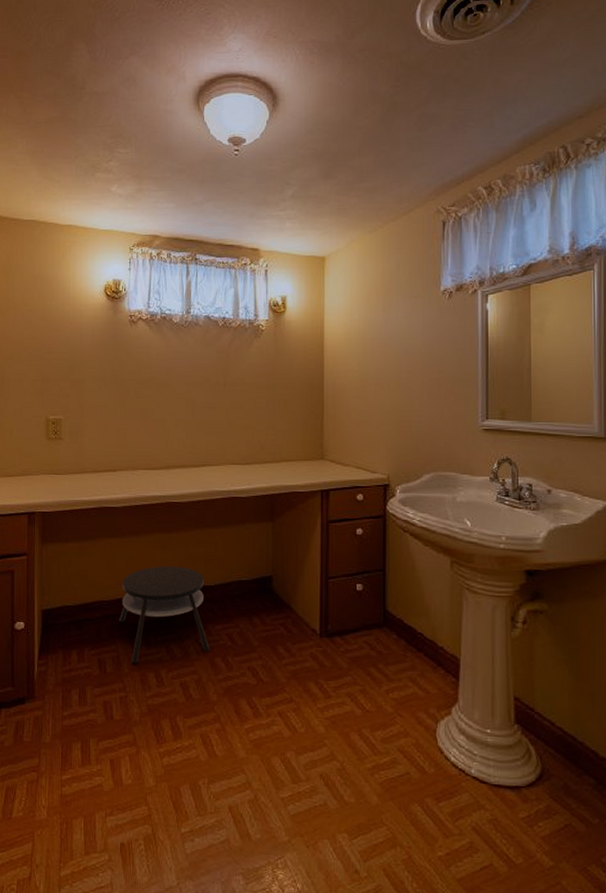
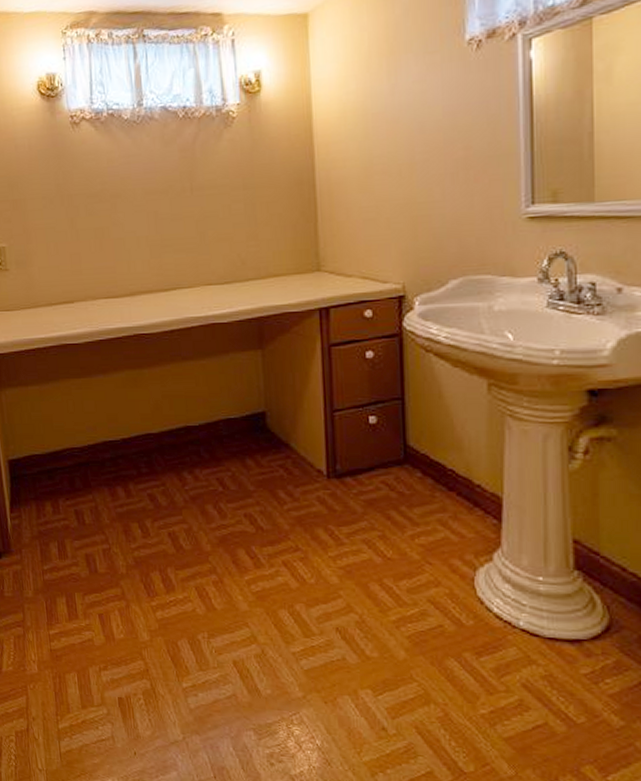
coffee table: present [119,566,210,664] -> none [92,406,198,514]

